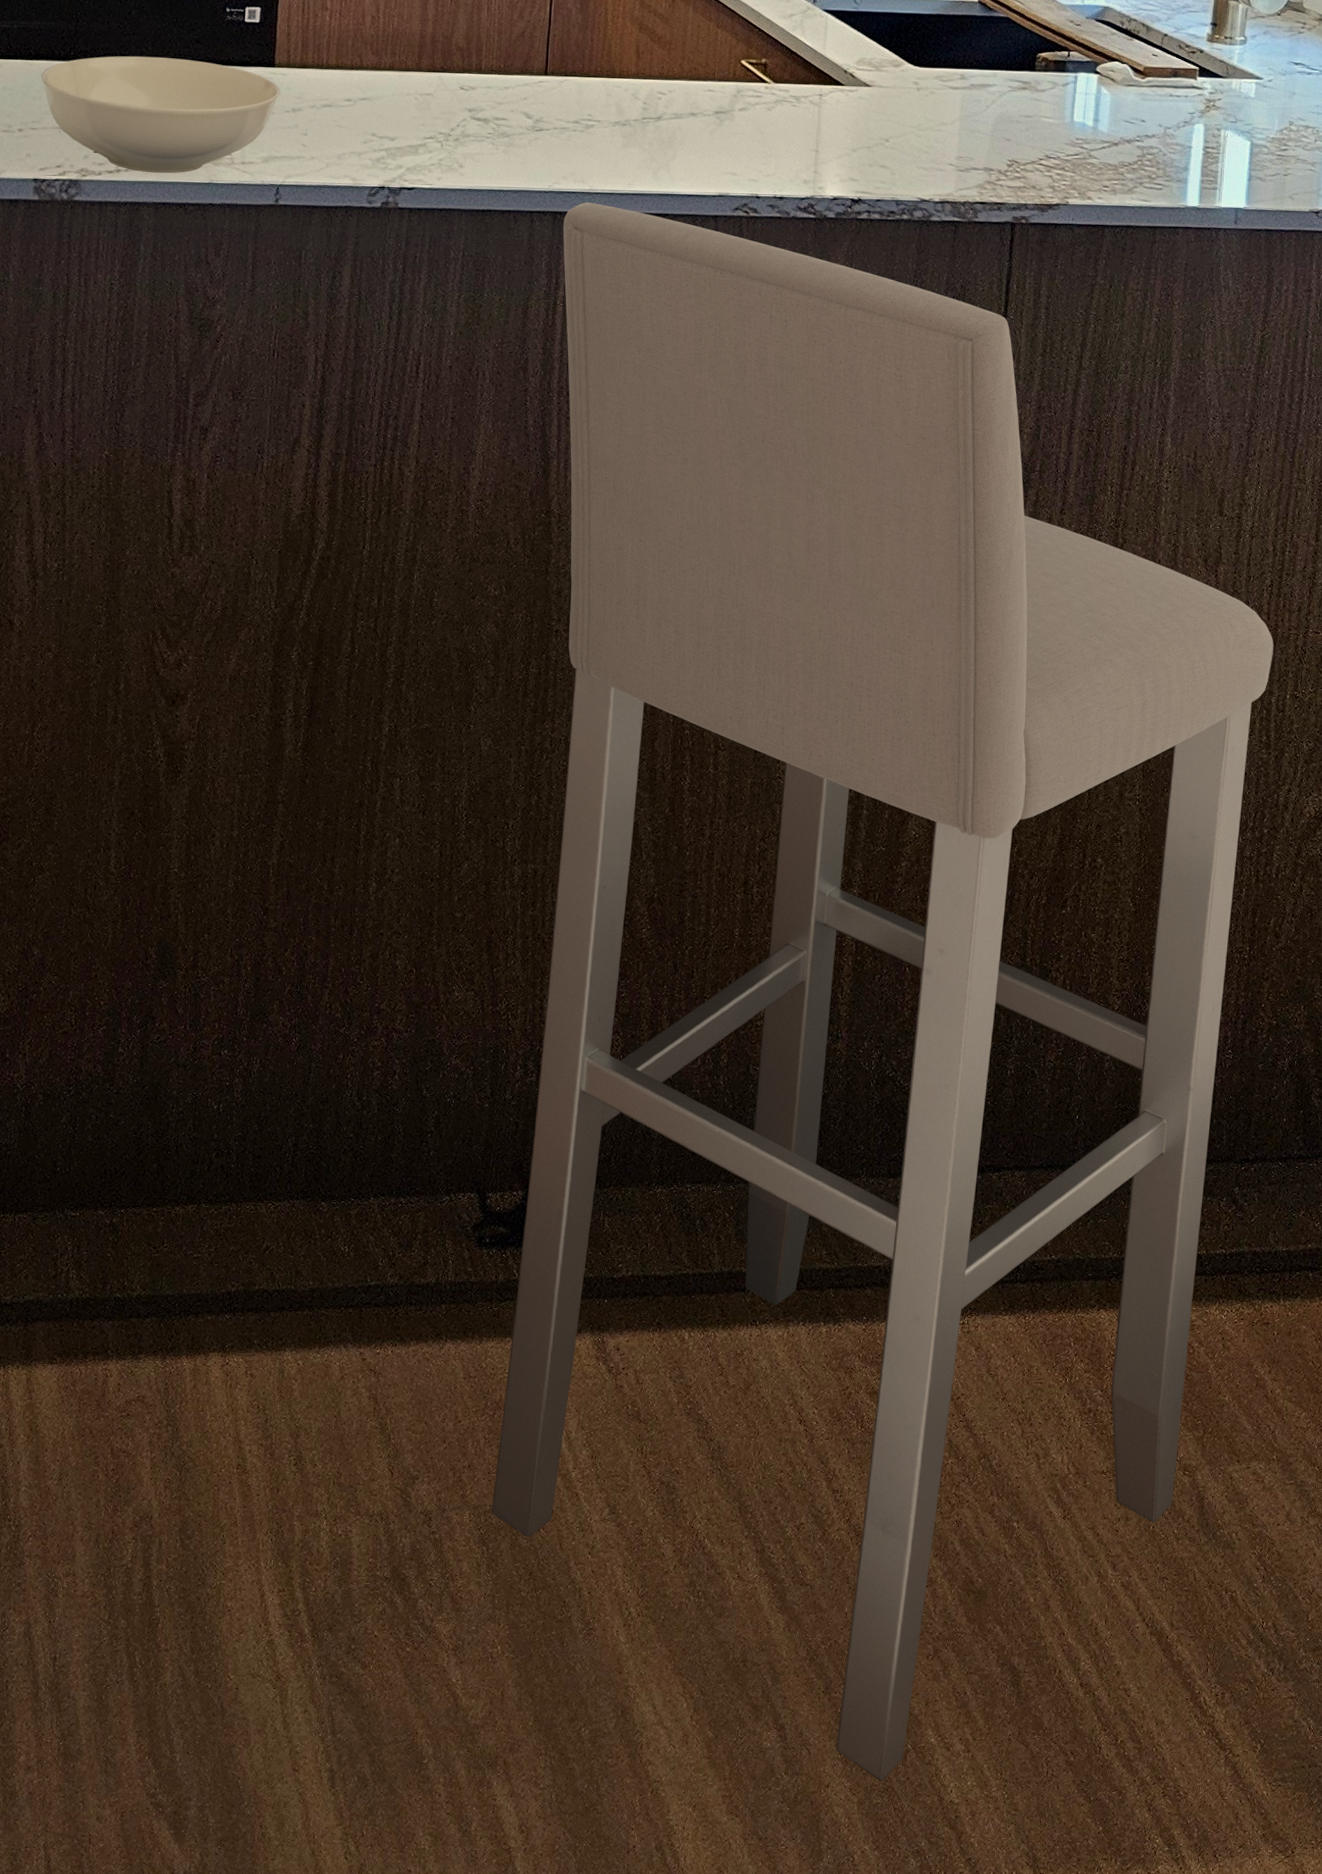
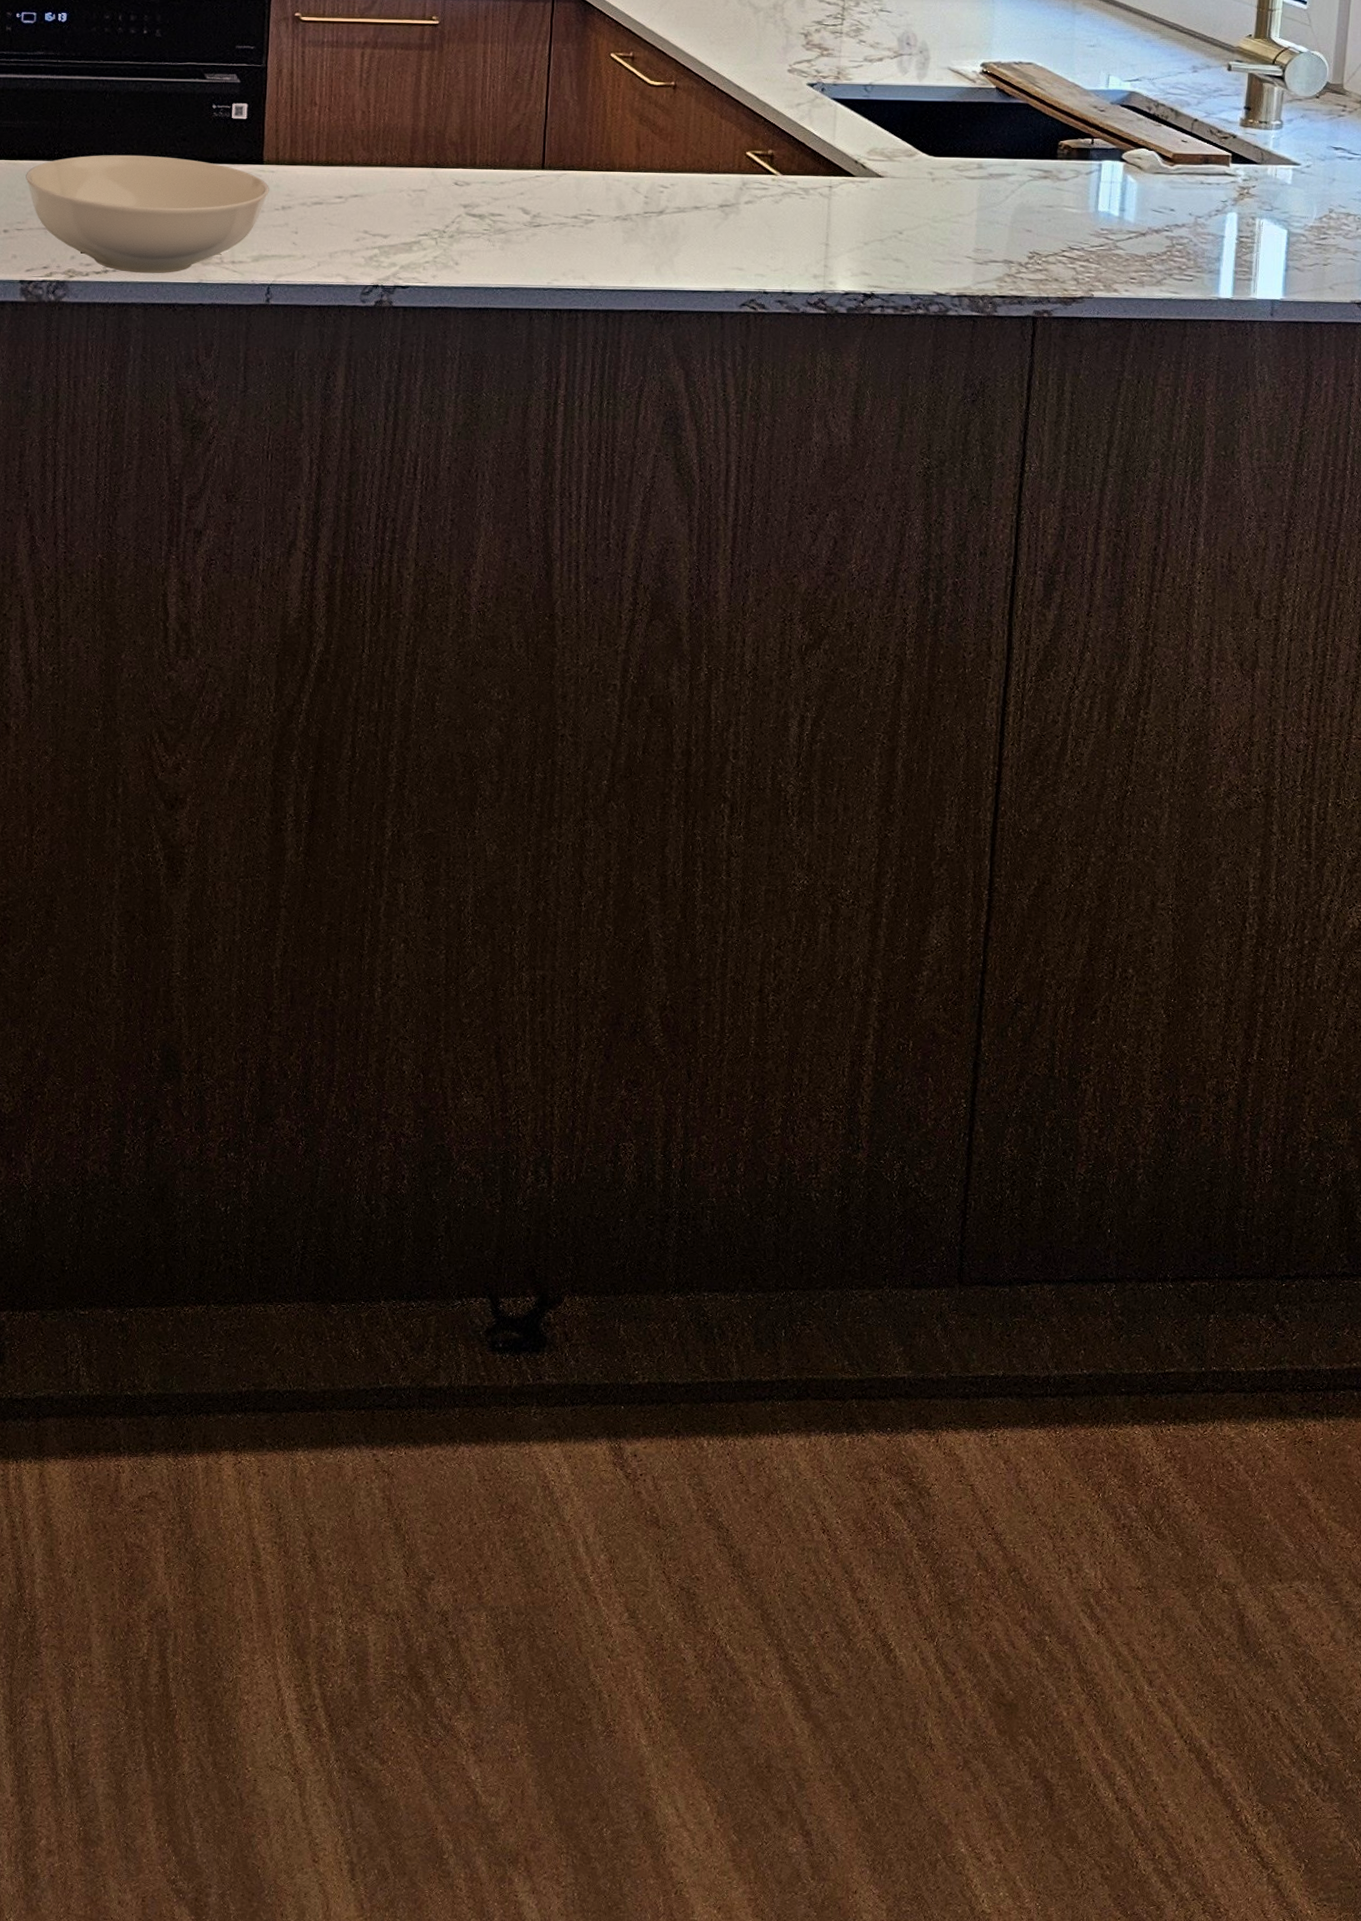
bar stool: present [492,202,1274,1782] -> none [509,299,1314,1890]

